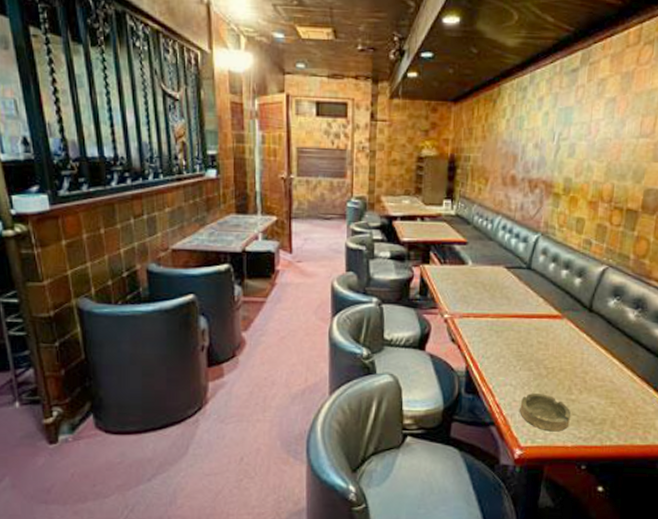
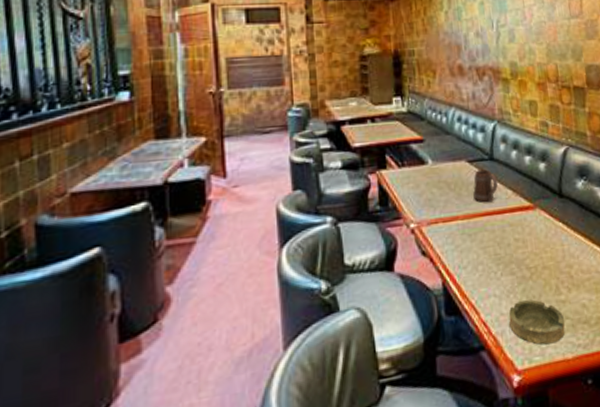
beer mug: none [506,276,532,306] -> present [473,169,498,202]

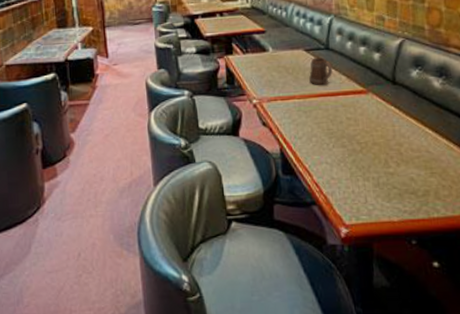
ashtray: present [508,299,565,345] -> none [339,169,393,207]

